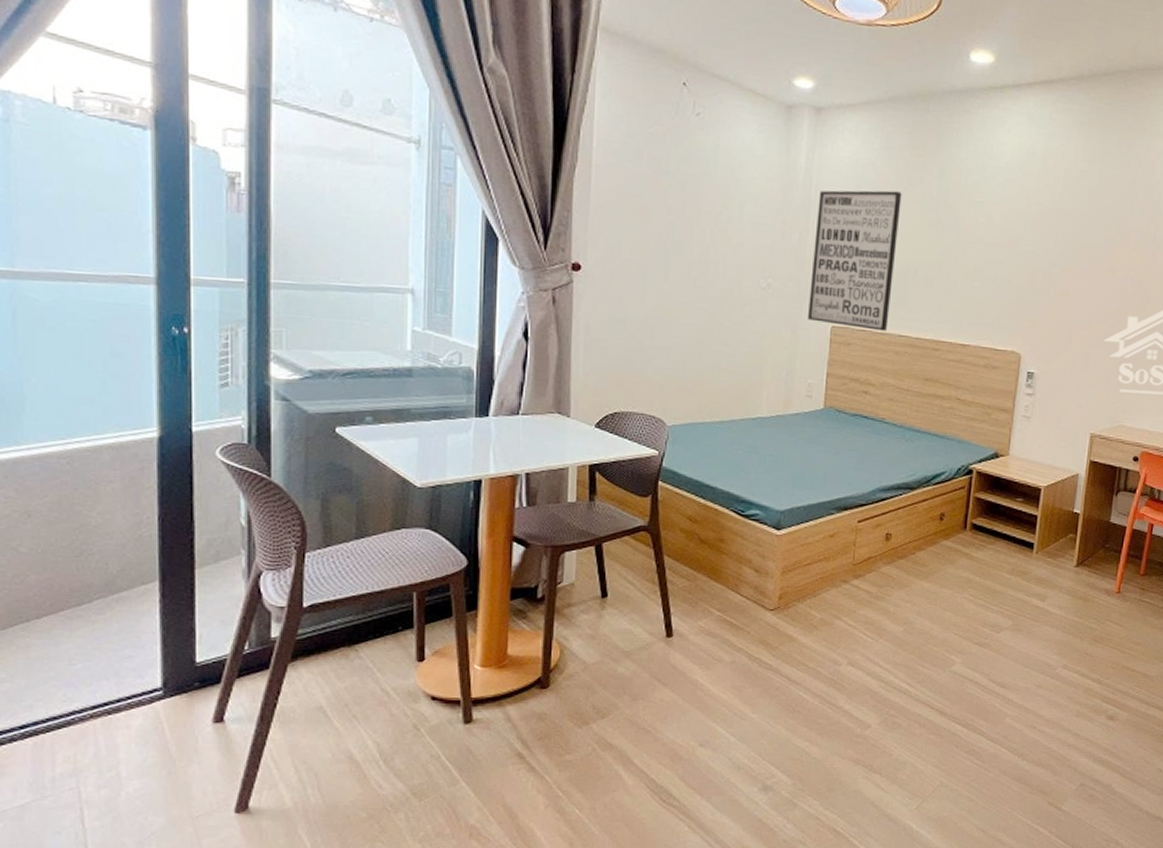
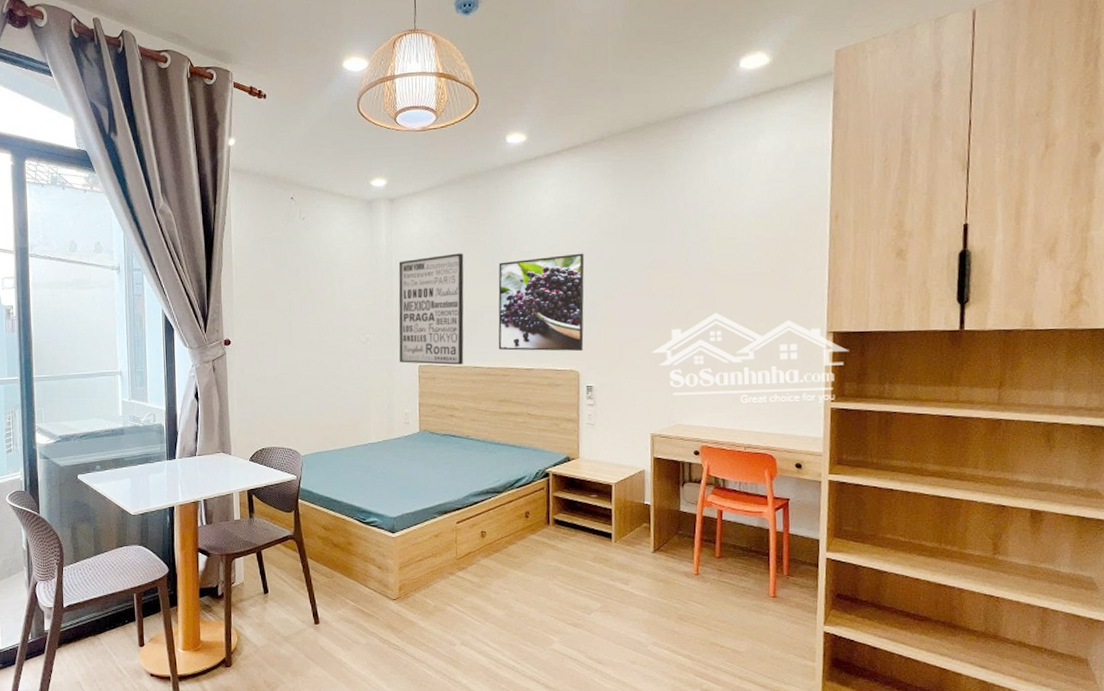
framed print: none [931,210,1044,331] -> present [498,253,585,352]

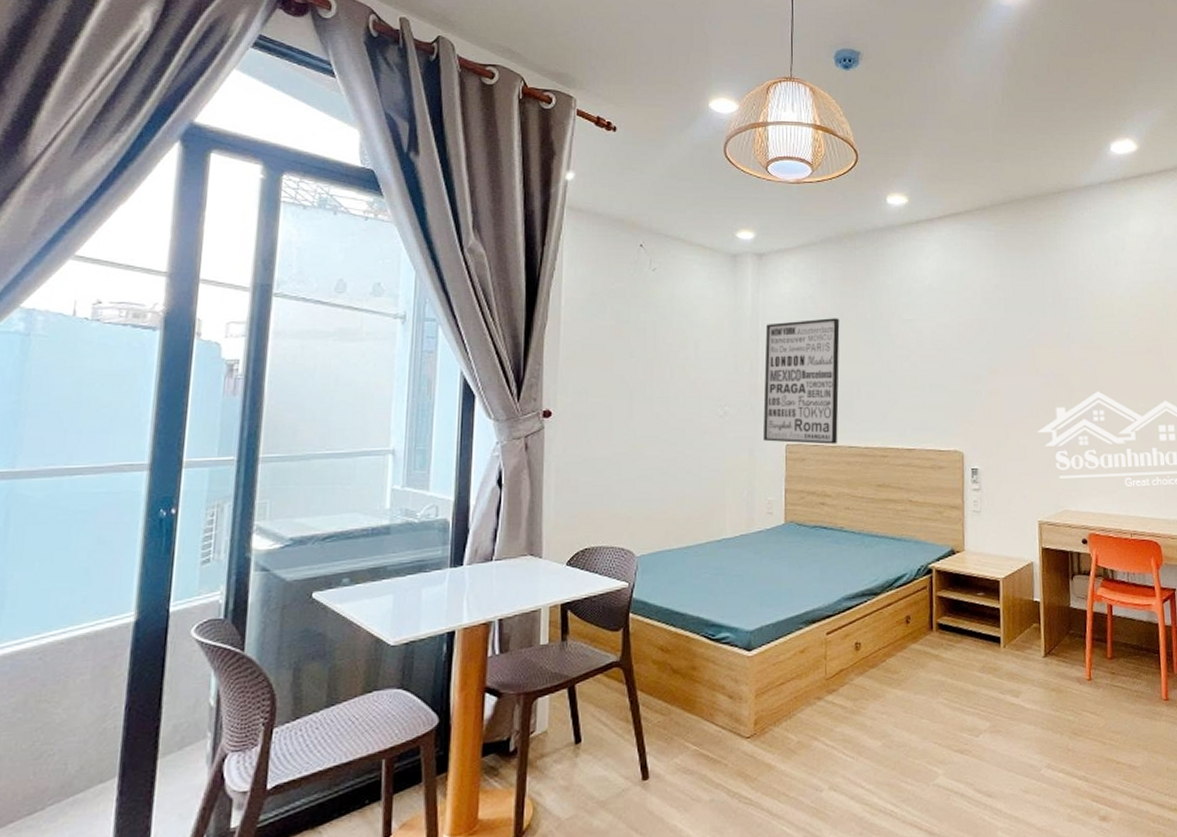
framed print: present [498,253,585,352] -> none [876,324,968,430]

